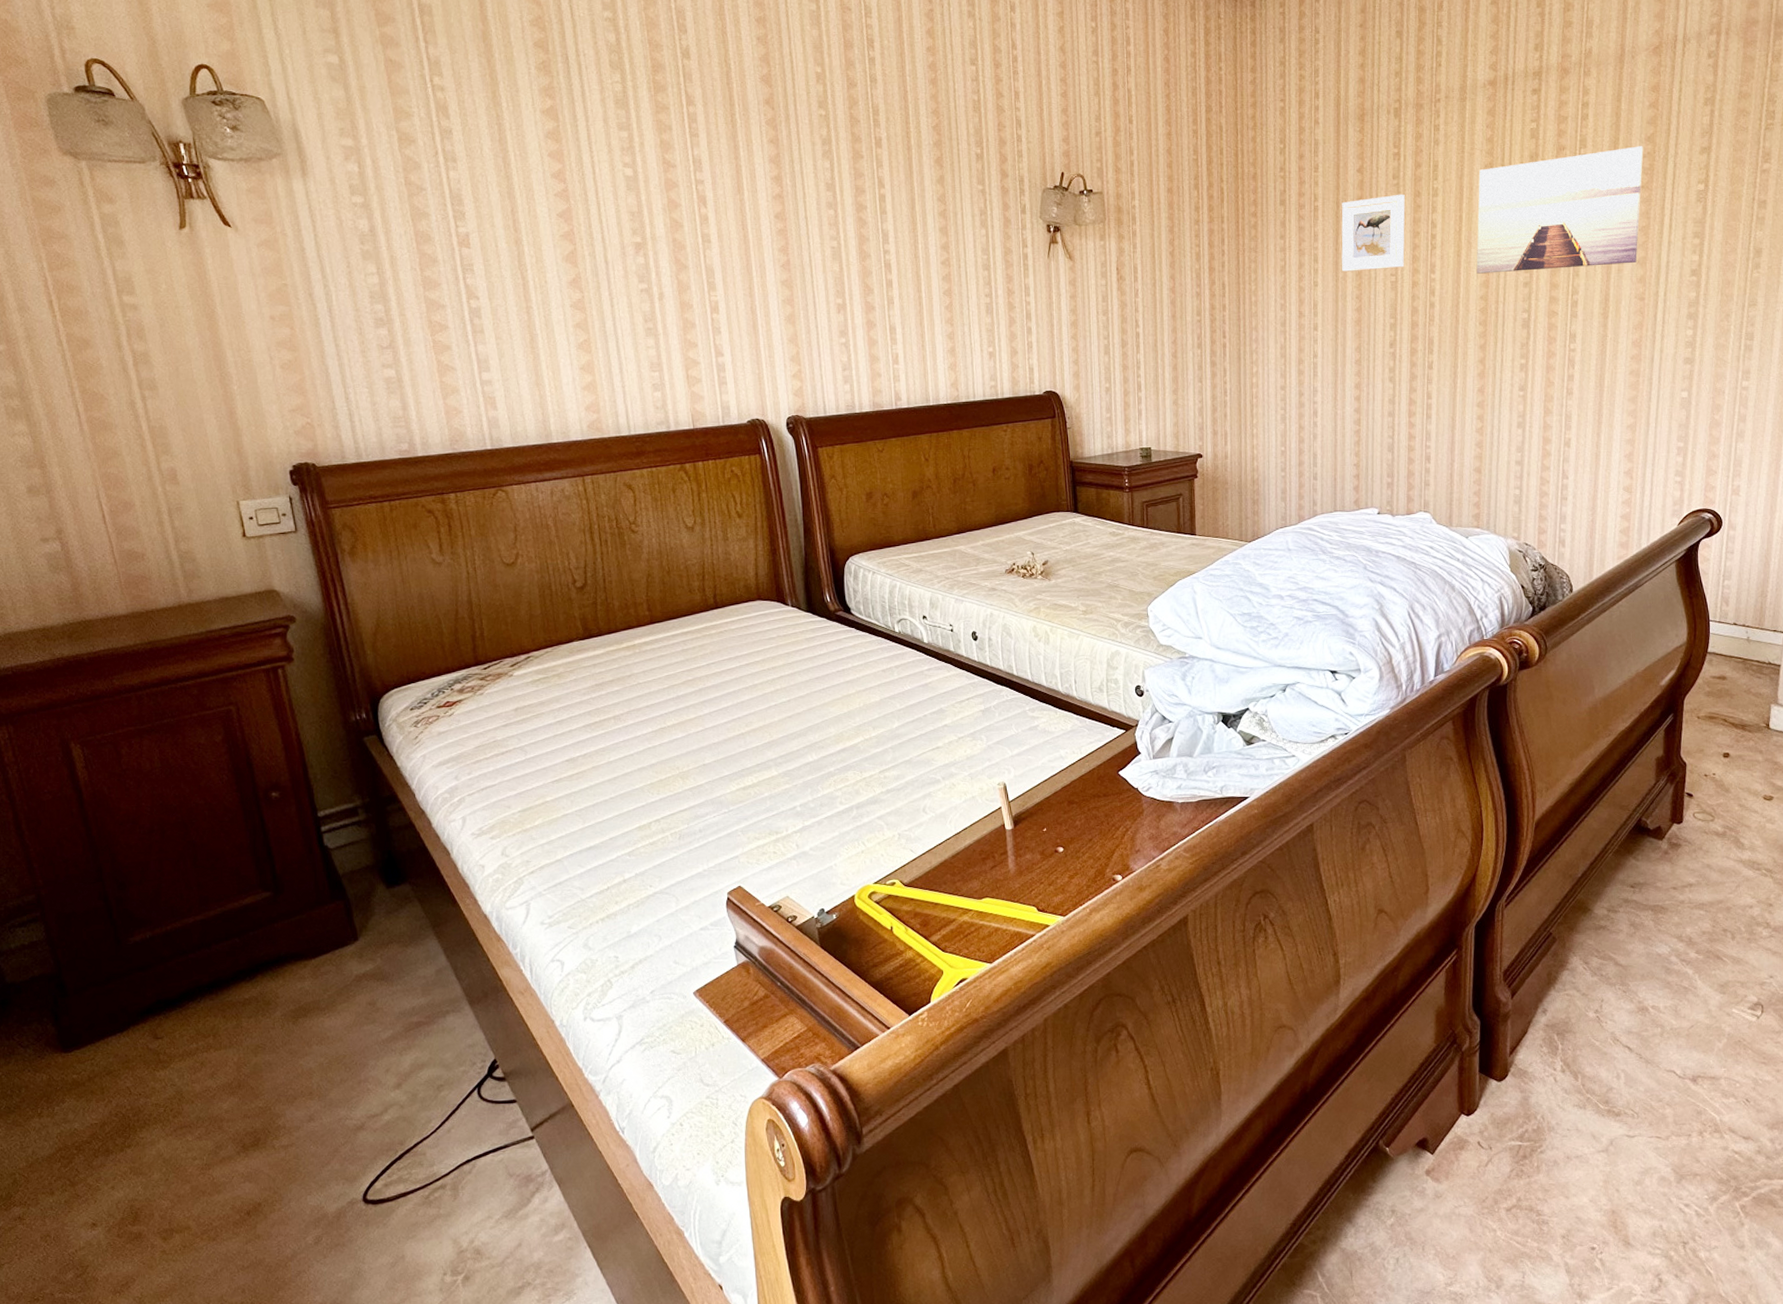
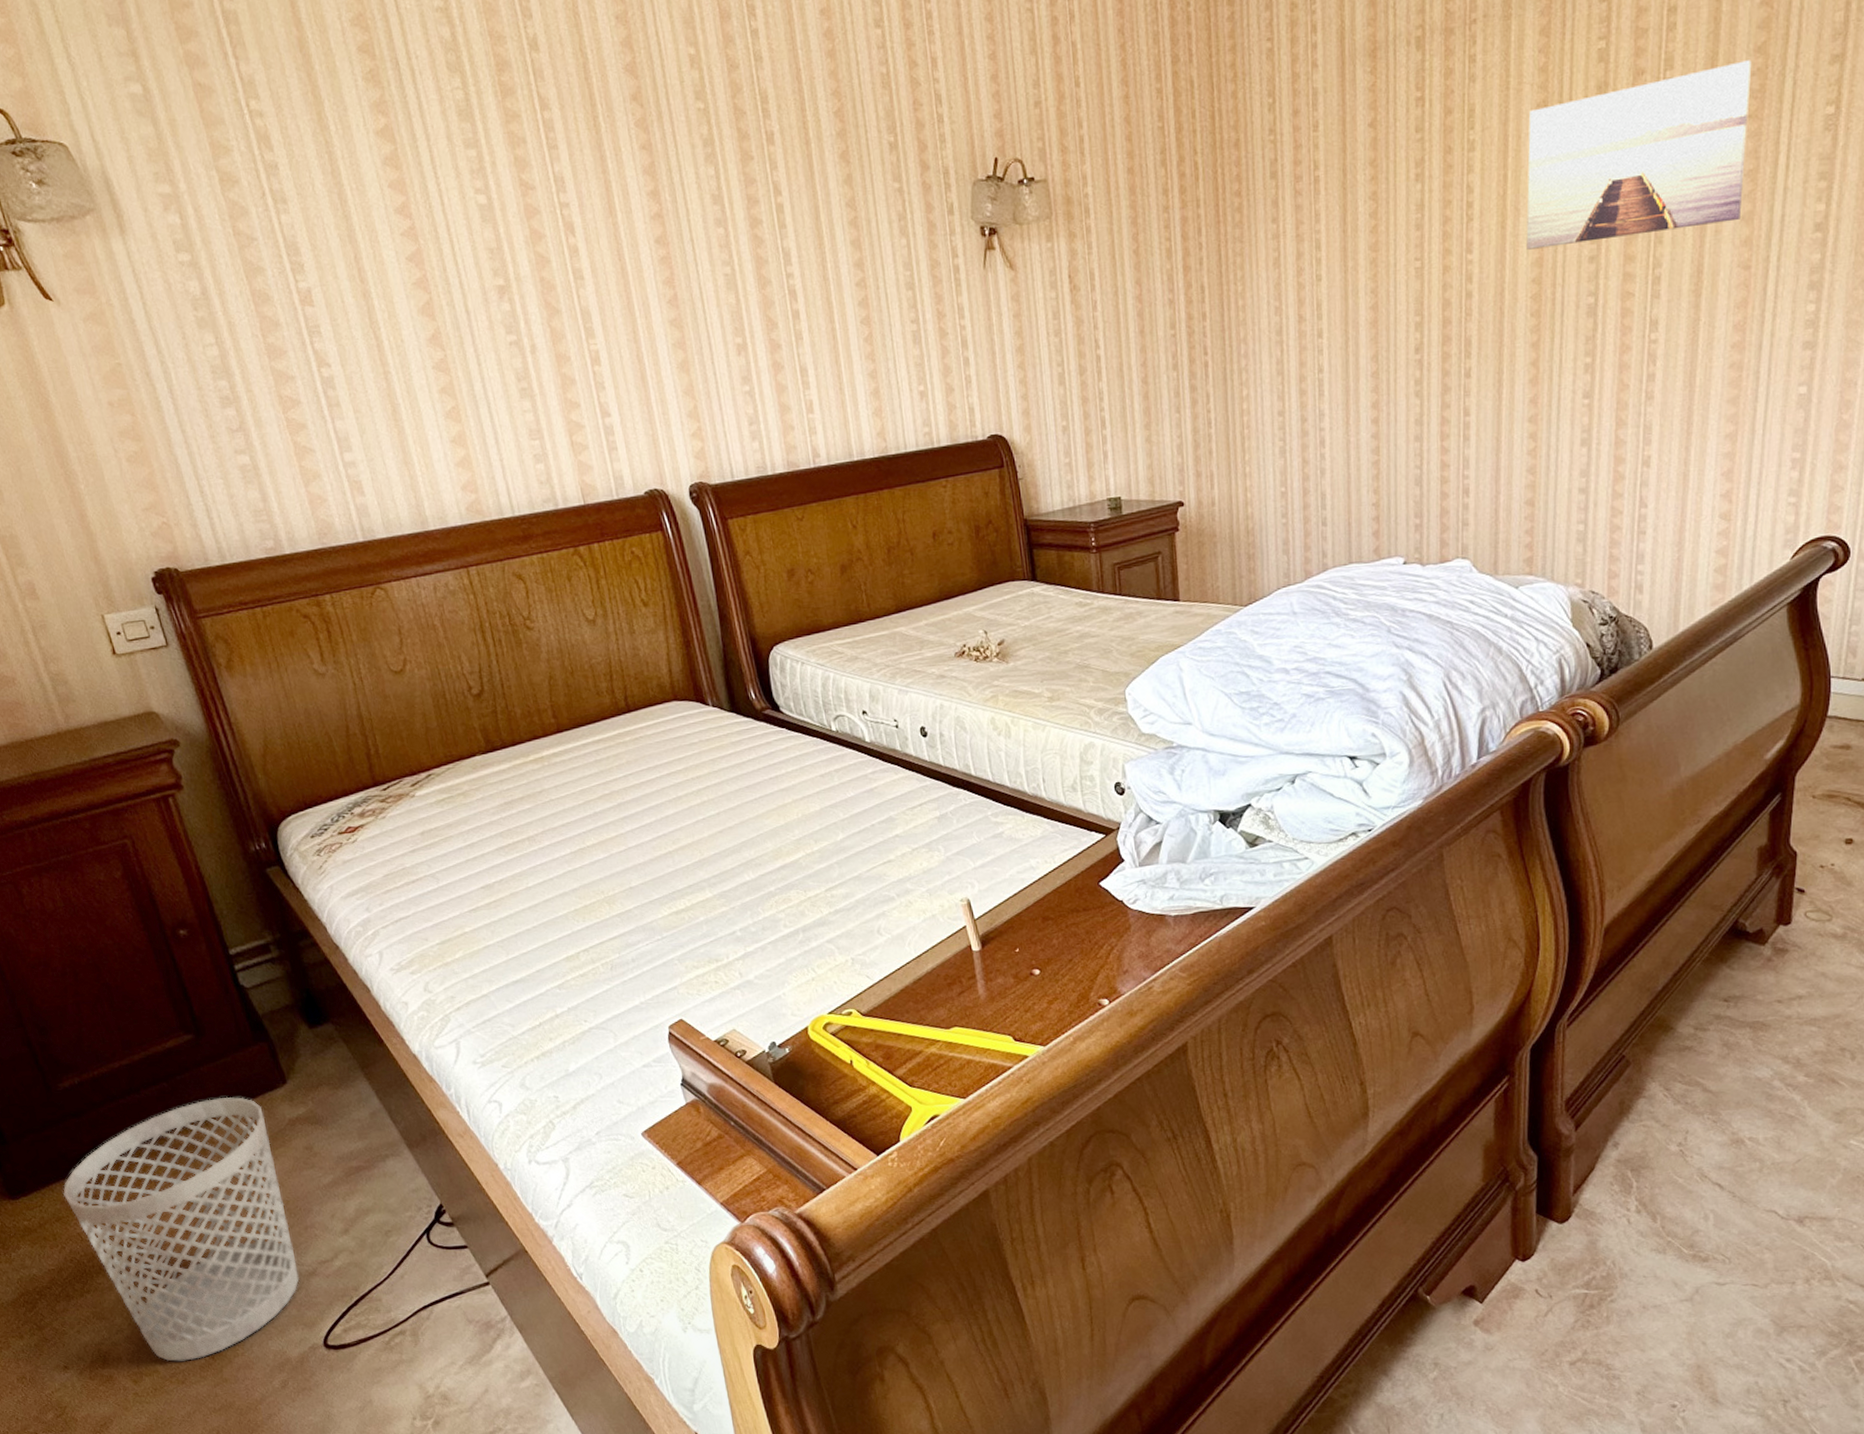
wastebasket: none [118,952,346,1218] -> present [63,1096,300,1361]
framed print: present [1341,194,1405,272] -> none [1349,151,1433,260]

